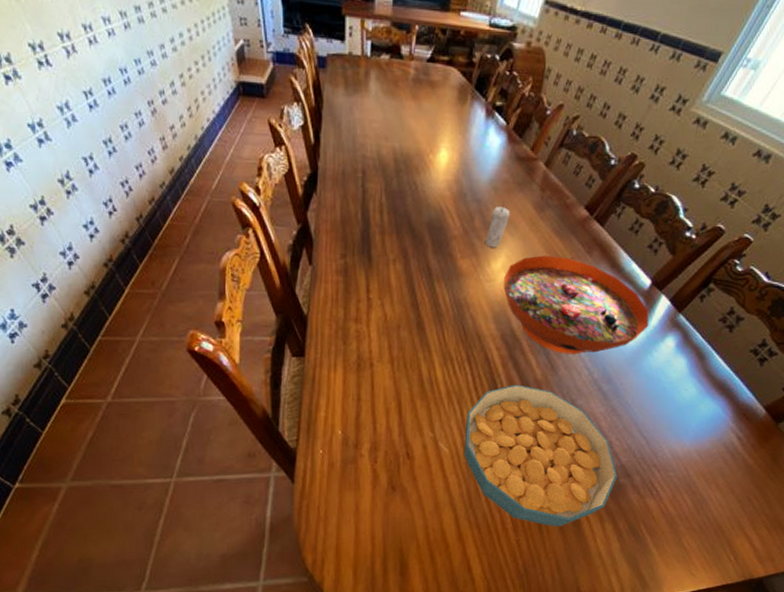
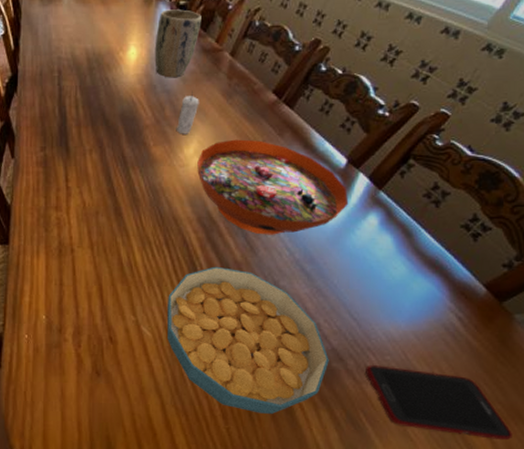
plant pot: none [466,110,518,187] -> present [154,9,202,78]
cell phone: none [650,481,773,548] -> present [366,365,512,441]

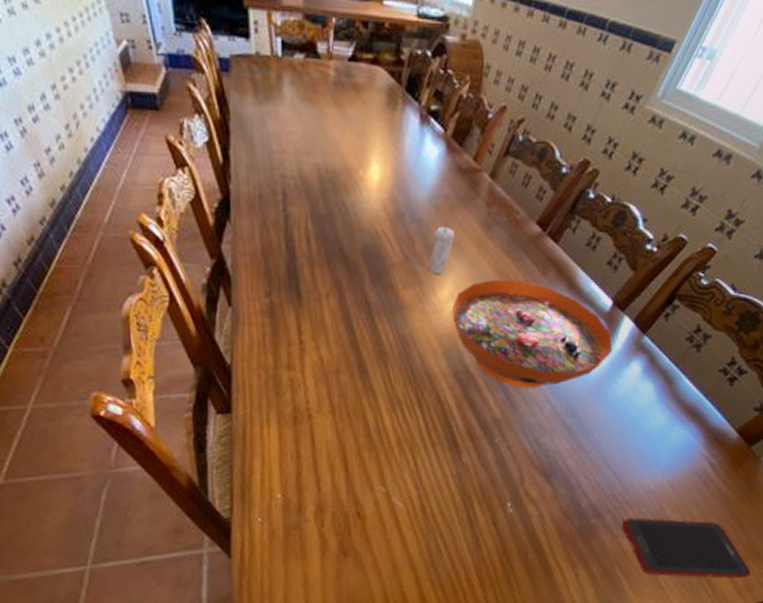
plant pot: present [154,9,202,78] -> none [401,116,457,204]
cereal bowl: present [167,266,329,414] -> none [421,426,588,578]

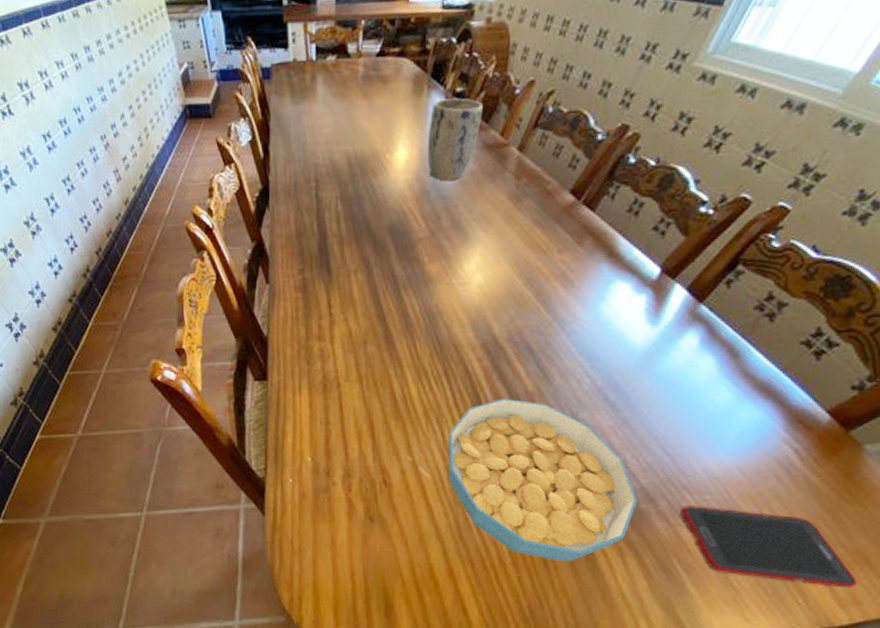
plant pot: none [401,116,457,204] -> present [427,98,483,182]
cereal bowl: none [421,426,588,578] -> present [449,398,637,561]
candle: present [428,221,455,274] -> none [454,195,482,247]
decorative bowl: present [453,279,613,389] -> none [480,250,662,361]

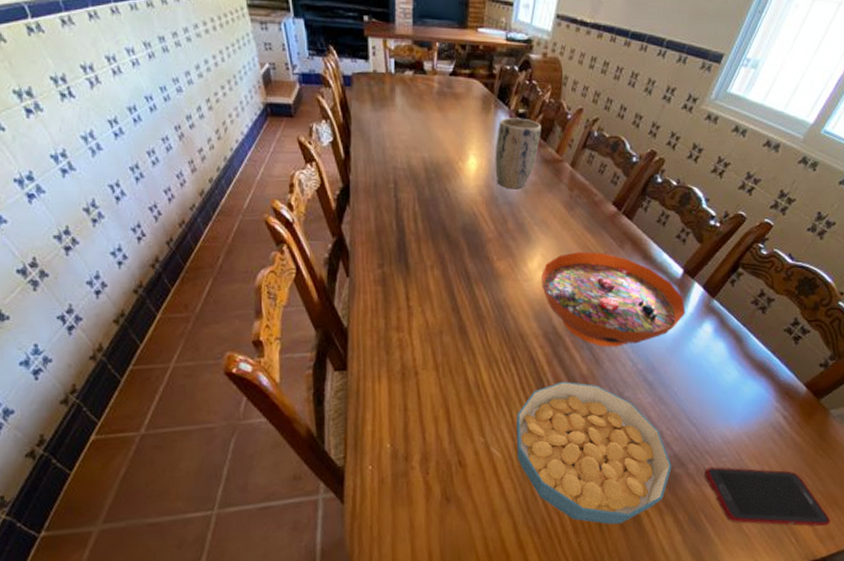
decorative bowl: none [480,250,662,361] -> present [541,252,686,347]

